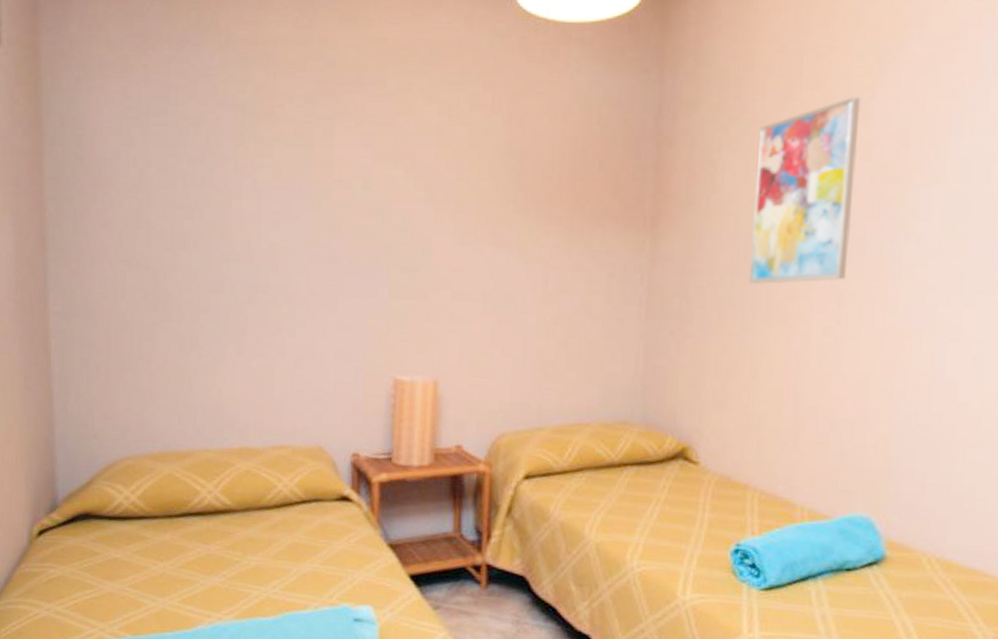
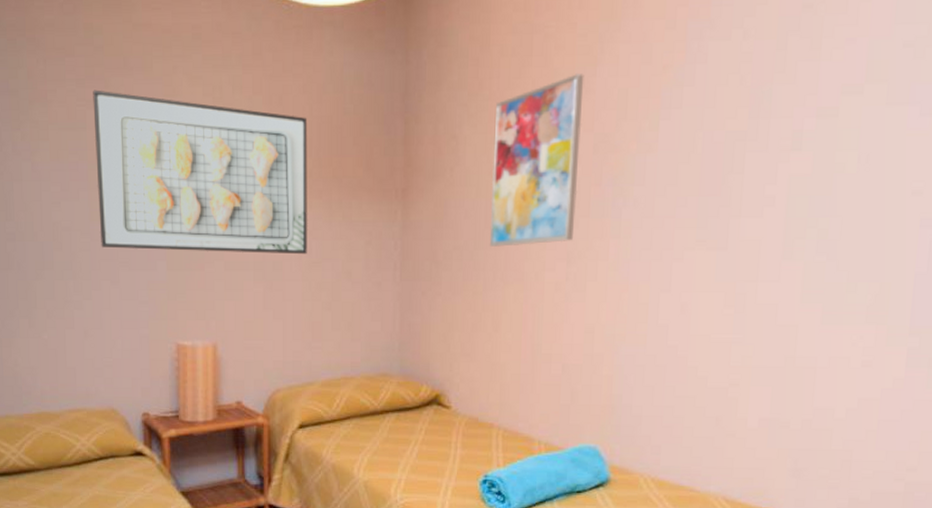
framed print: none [320,106,550,286] -> present [93,90,308,255]

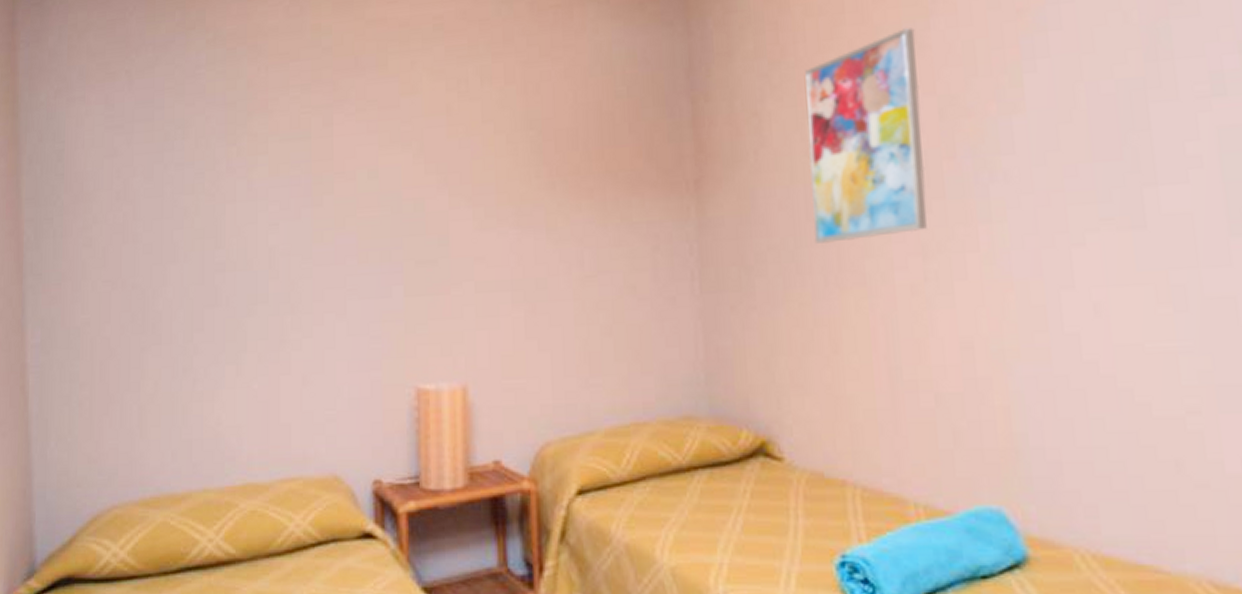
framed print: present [93,90,308,255] -> none [319,94,578,274]

